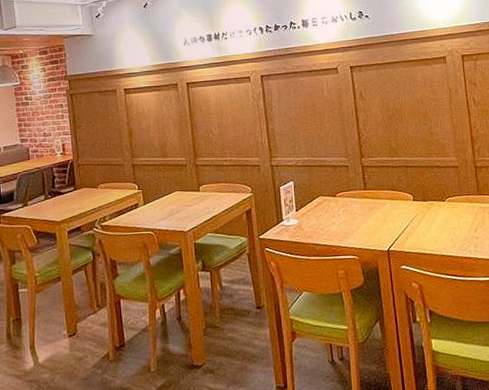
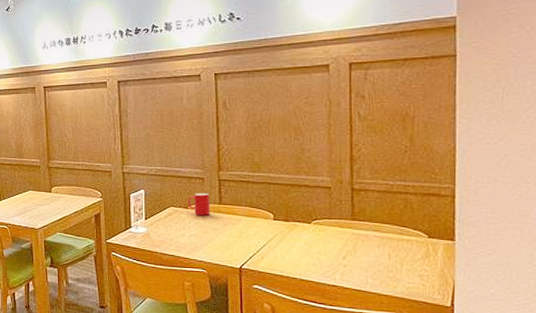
cup: none [335,180,357,203] -> present [188,193,210,215]

